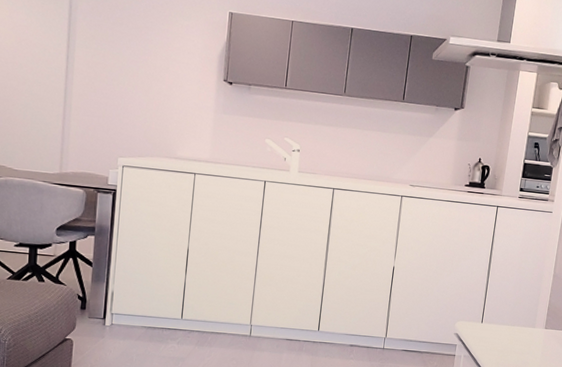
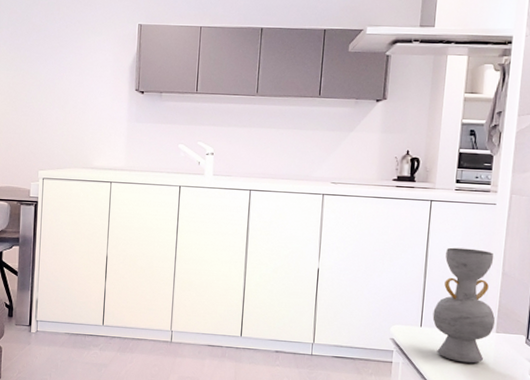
decorative vase: none [492,250,548,356] -> present [432,247,495,364]

